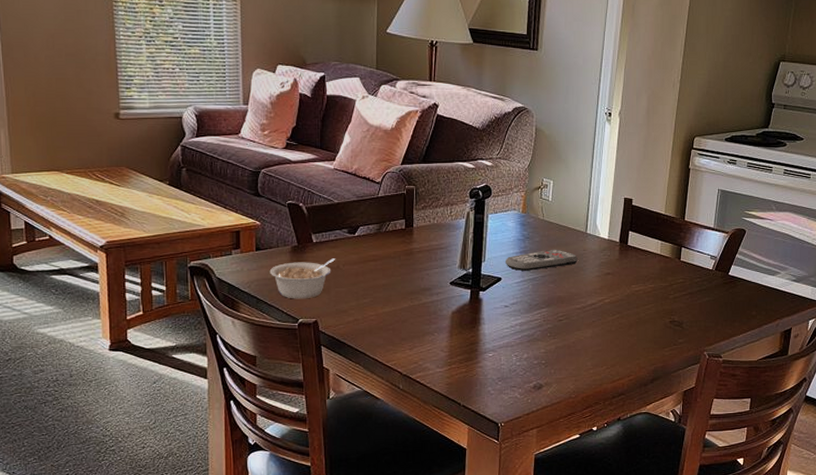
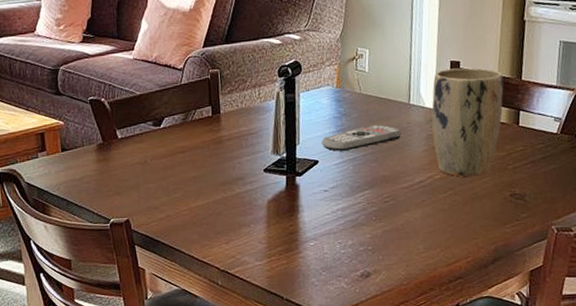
legume: present [269,258,336,299] -> none [77,153,143,199]
plant pot: none [605,205,669,303] -> present [431,67,504,177]

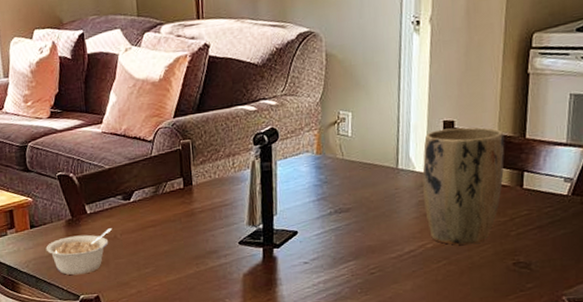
legume: none [77,153,143,199] -> present [46,228,113,275]
remote control: present [322,124,402,151] -> none [301,191,389,221]

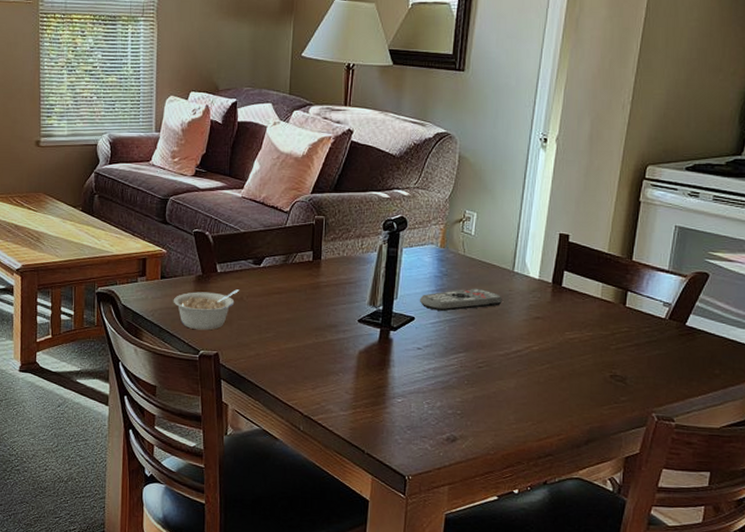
remote control: none [301,191,389,221] -> present [420,288,502,311]
plant pot: present [422,127,505,245] -> none [534,241,613,353]

